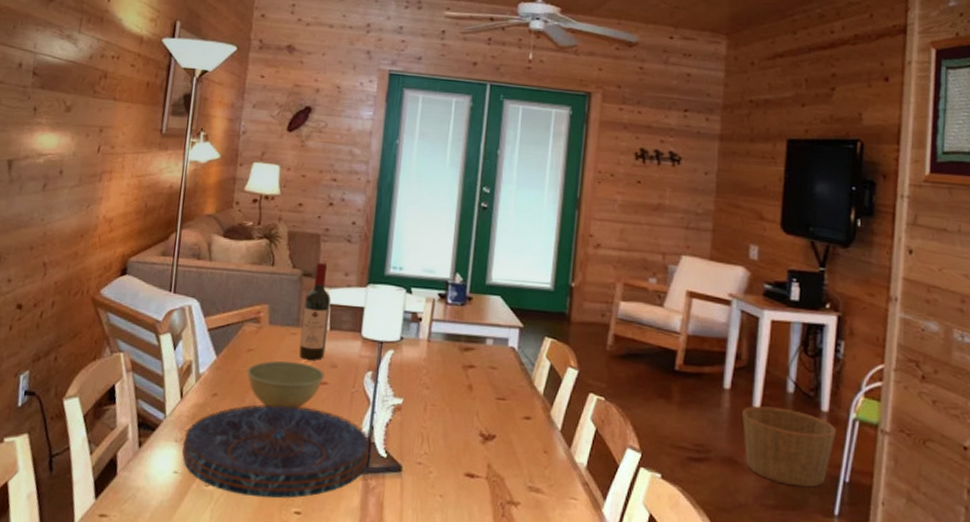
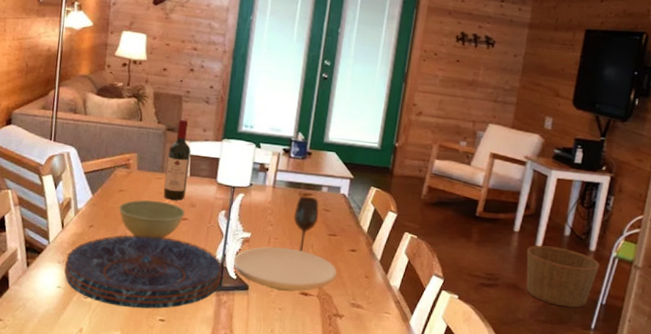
plate: none [382,415,510,473] -> present [233,246,338,292]
wine glass: none [453,350,485,420] -> present [293,196,320,251]

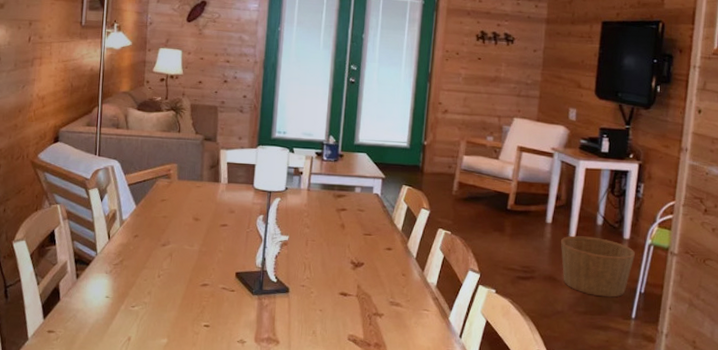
placemat: present [64,235,222,309] -> none [111,243,263,315]
bowl: present [118,200,185,239] -> none [161,208,224,246]
wine bottle: present [163,119,191,200] -> none [203,129,228,207]
plate: present [233,246,338,292] -> none [273,248,375,292]
wine glass: present [293,196,320,251] -> none [329,197,354,252]

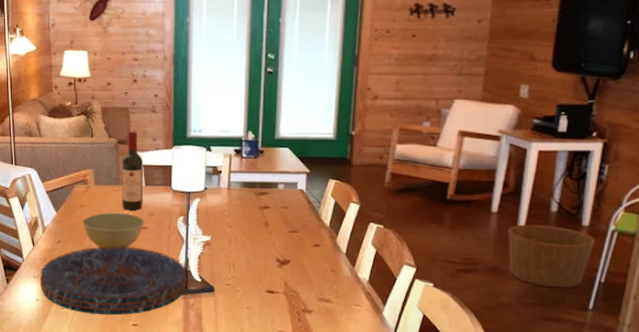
placemat: none [111,243,263,315] -> present [39,246,186,316]
bowl: none [161,208,224,246] -> present [82,212,144,249]
wine bottle: none [203,129,228,207] -> present [121,131,144,210]

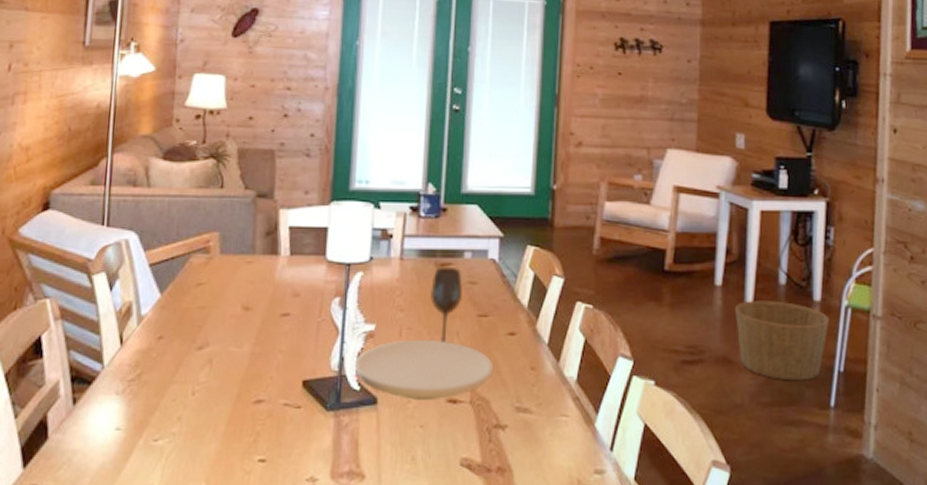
placemat: present [39,246,186,316] -> none [124,342,340,448]
bowl: present [82,212,144,249] -> none [196,293,286,346]
wine bottle: present [121,131,144,210] -> none [256,180,291,290]
plate: none [196,247,302,290] -> present [354,339,494,400]
wine glass: none [252,195,278,250] -> present [430,266,464,342]

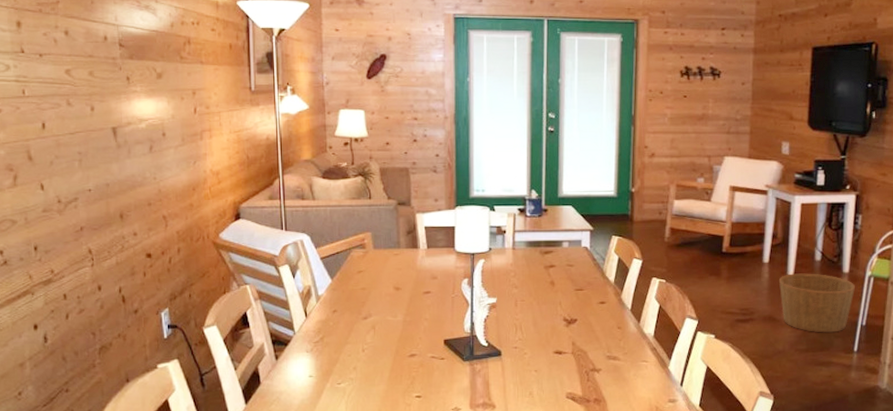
plate: present [354,339,494,400] -> none [482,308,589,352]
wine glass: present [430,266,464,342] -> none [538,253,563,310]

